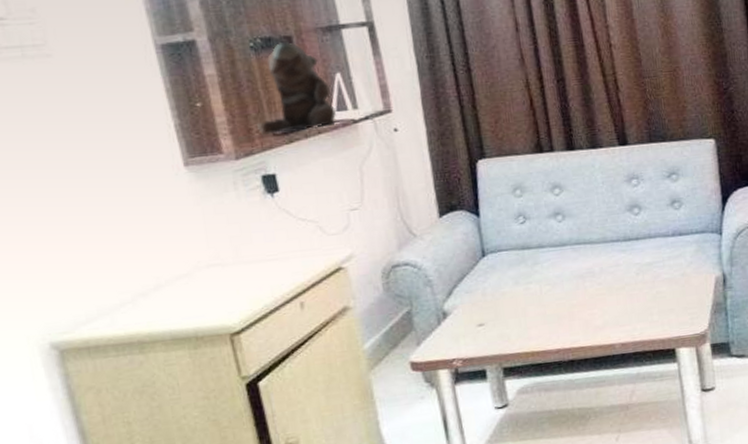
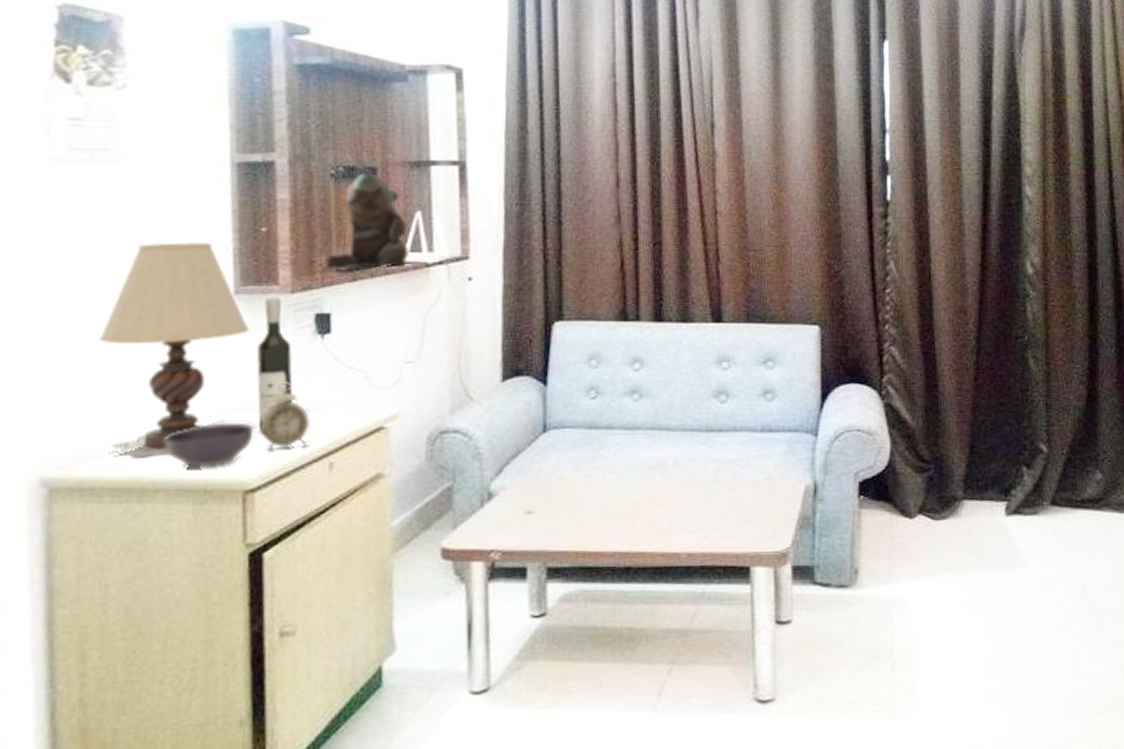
table lamp: none [72,122,206,317] -> present [100,241,250,458]
bowl: none [150,276,229,320] -> present [164,422,254,469]
bottle: none [213,164,257,283] -> present [256,297,293,432]
alarm clock: none [232,238,277,299] -> present [260,382,311,452]

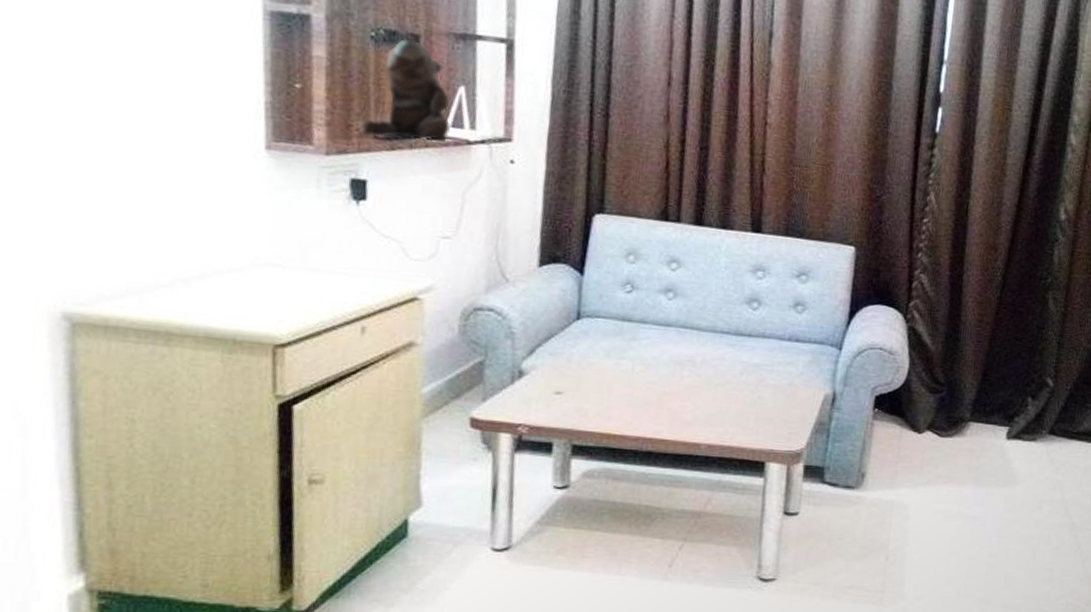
table lamp: present [100,241,250,458] -> none [122,86,282,303]
bowl: present [164,422,254,469] -> none [191,276,285,319]
bottle: present [256,297,293,432] -> none [288,156,326,290]
alarm clock: present [260,382,311,452] -> none [292,243,344,310]

